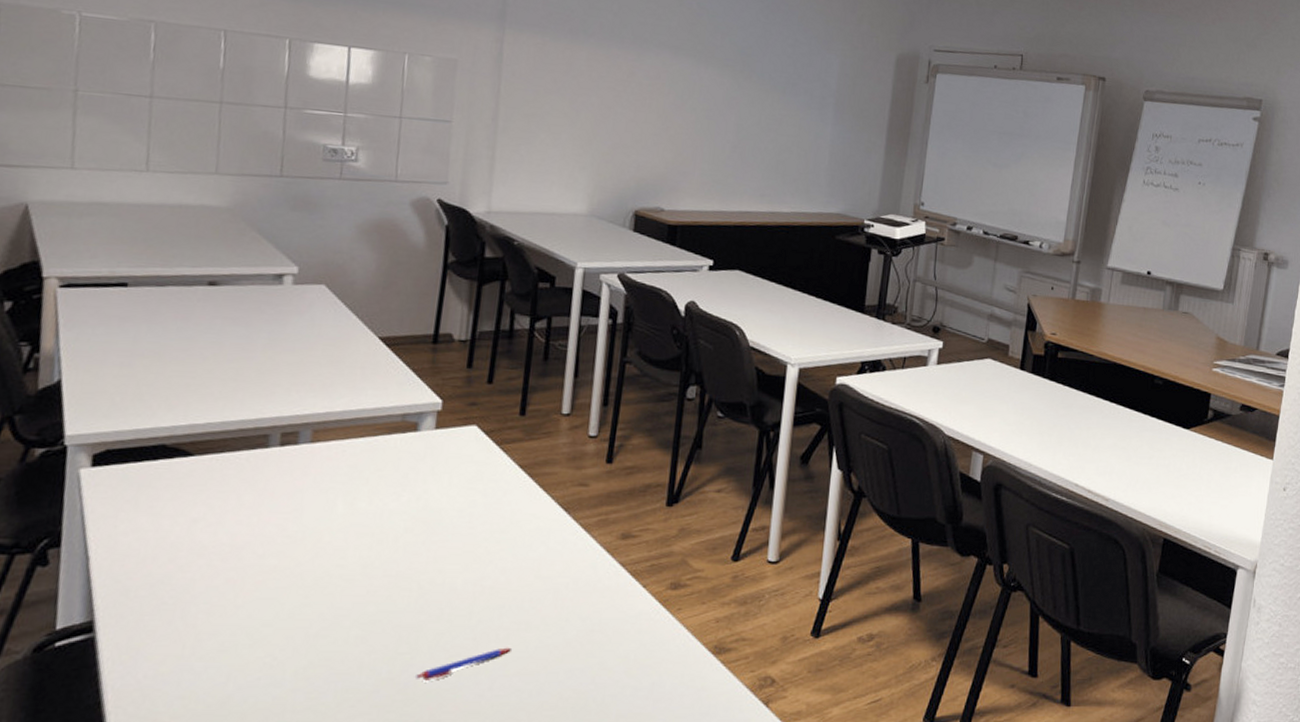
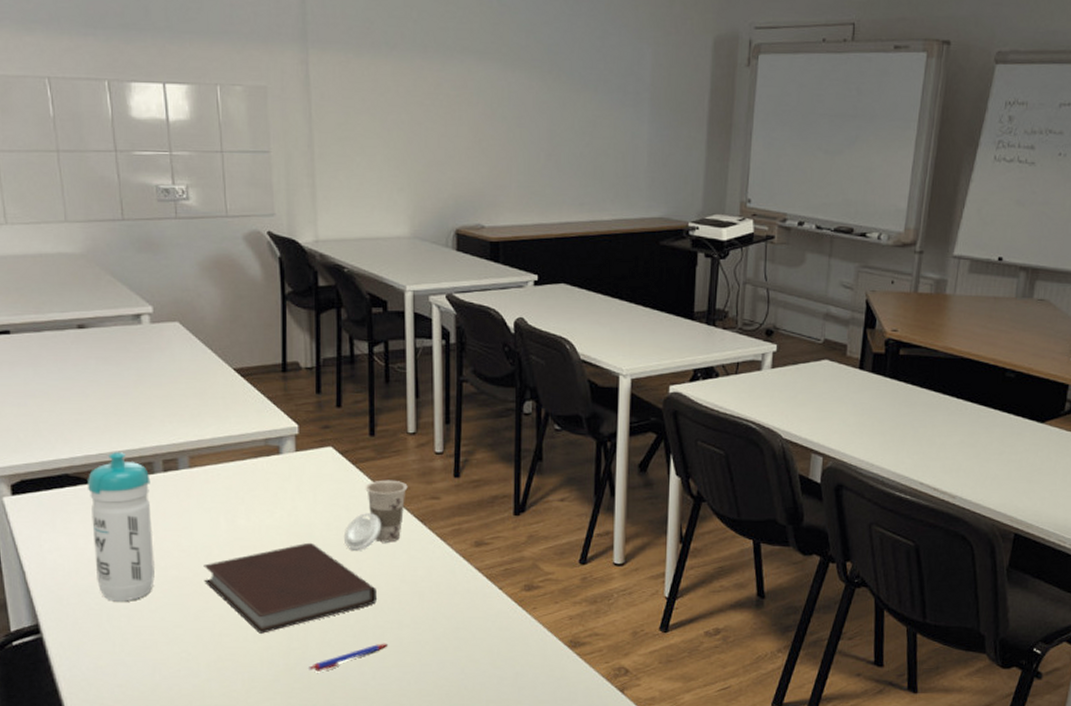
water bottle: none [177,422,263,595] -> present [88,452,155,602]
notebook: none [307,530,507,635] -> present [203,542,377,634]
cup: none [476,463,555,541] -> present [343,480,408,550]

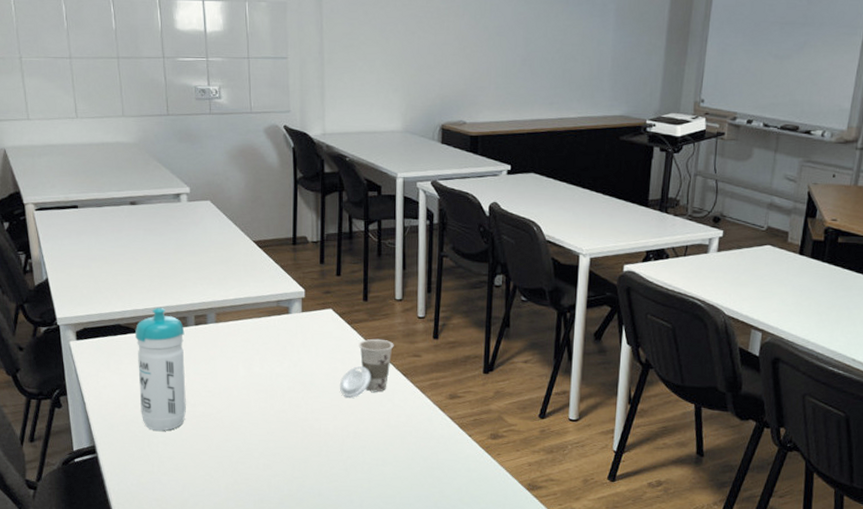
notebook: present [203,542,377,634] -> none [225,389,365,464]
pen: present [309,643,388,672] -> none [308,477,373,498]

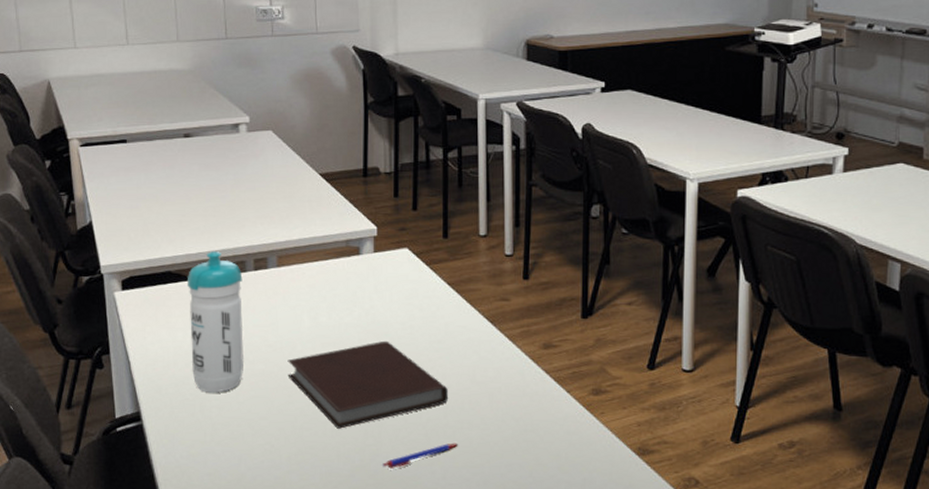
notebook: none [225,389,365,464] -> present [287,340,448,429]
pen: none [308,477,373,498] -> present [382,442,458,469]
cup: present [339,338,394,398] -> none [417,281,479,350]

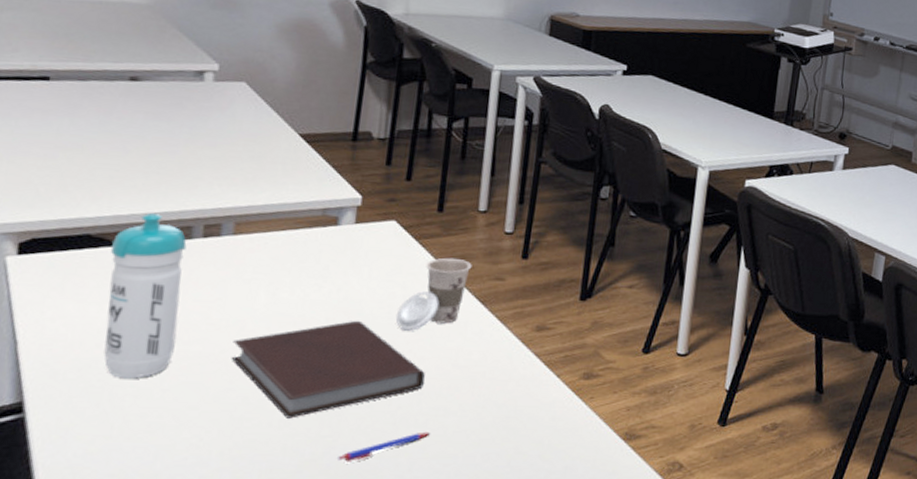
cup: none [417,281,479,350] -> present [395,257,472,331]

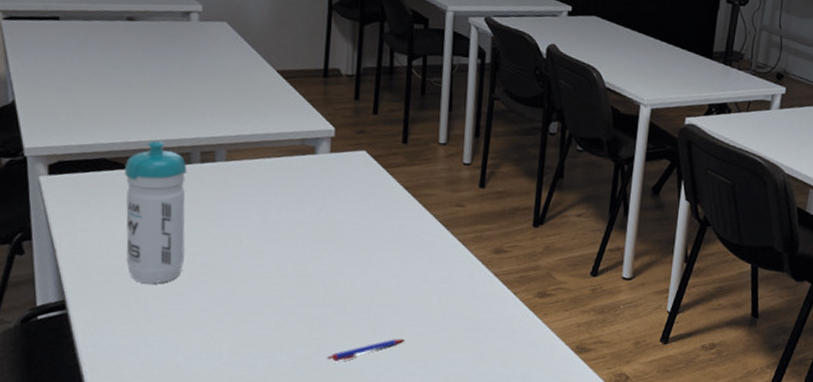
notebook: present [231,320,425,419] -> none [232,239,398,323]
cup: present [395,257,472,331] -> none [370,185,435,250]

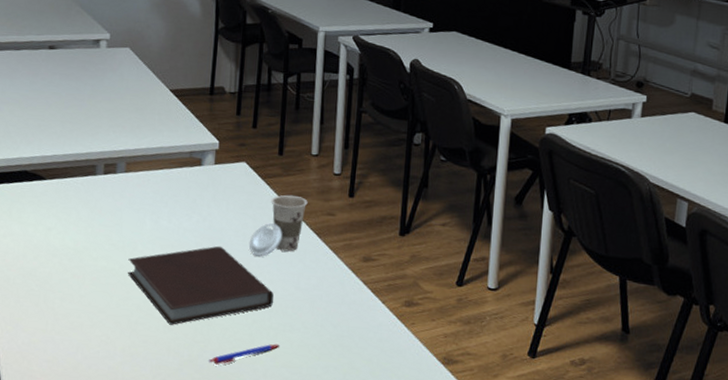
water bottle: present [125,141,187,284] -> none [39,154,93,286]
notebook: none [232,239,398,323] -> present [127,245,274,325]
cup: none [370,185,435,250] -> present [248,194,308,257]

